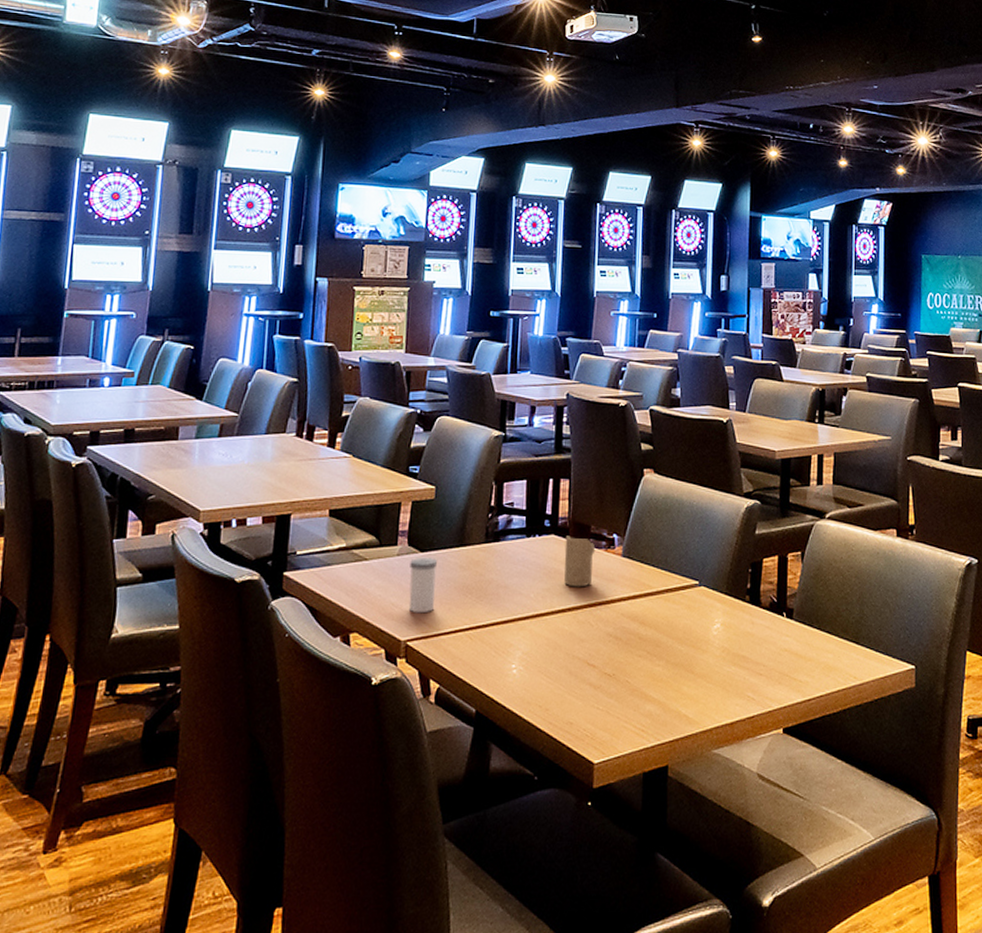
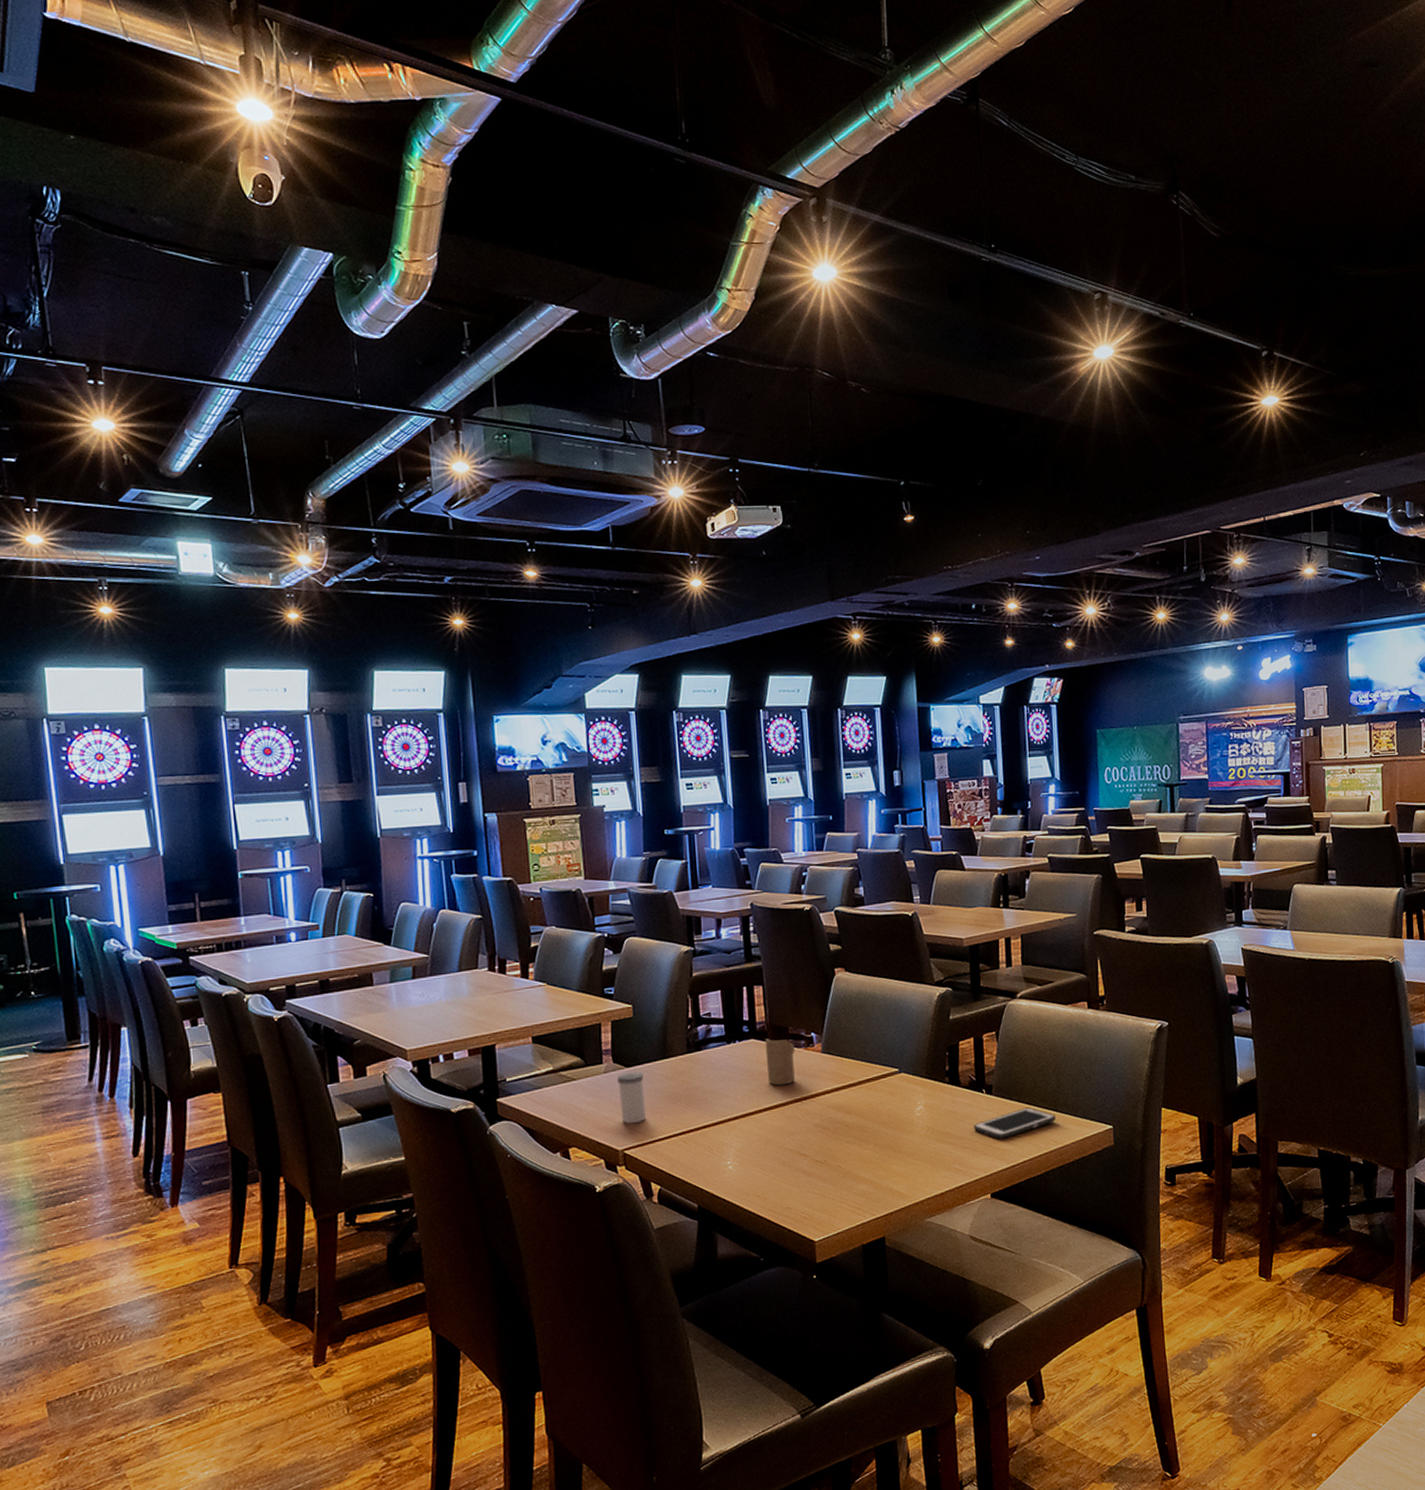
cell phone: none [770,637,856,669] -> present [973,1107,1056,1139]

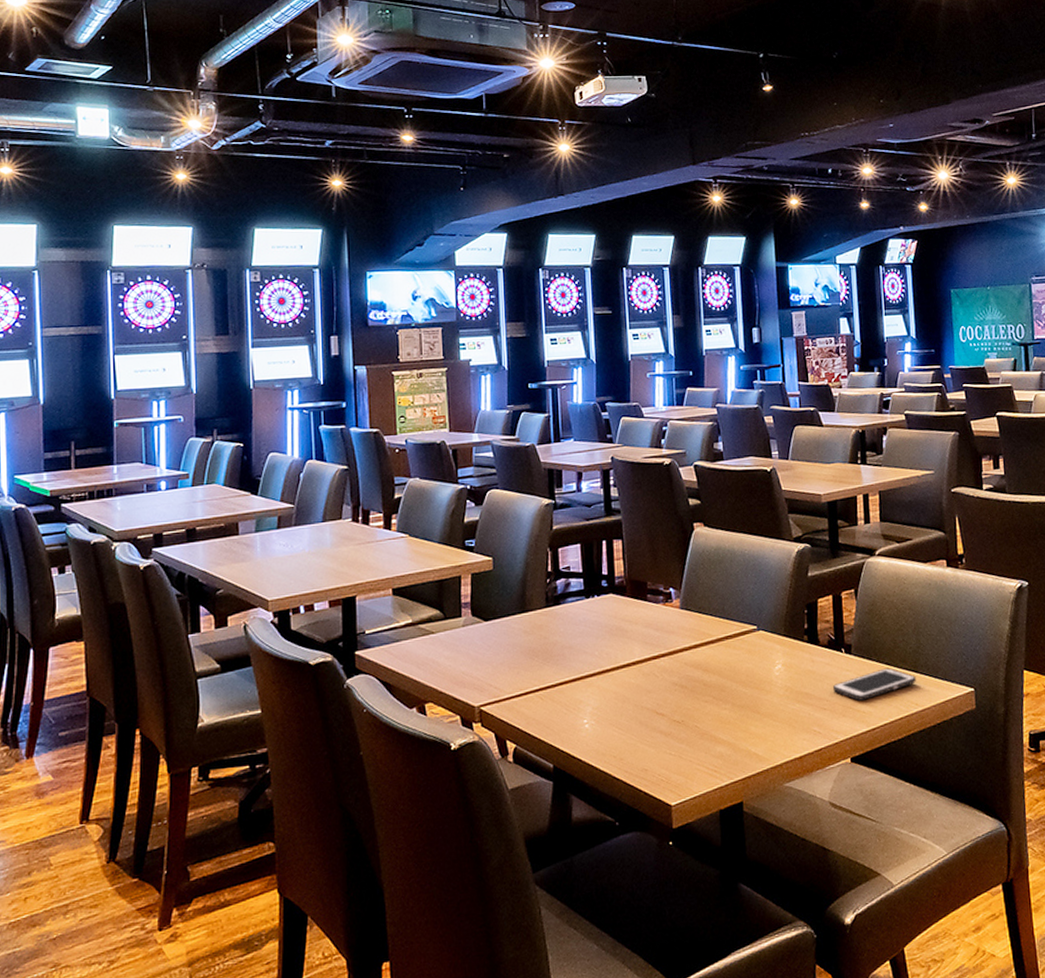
salt shaker: present [617,1072,646,1124] -> none [475,626,503,680]
candle: present [765,1038,796,1086] -> none [623,593,654,642]

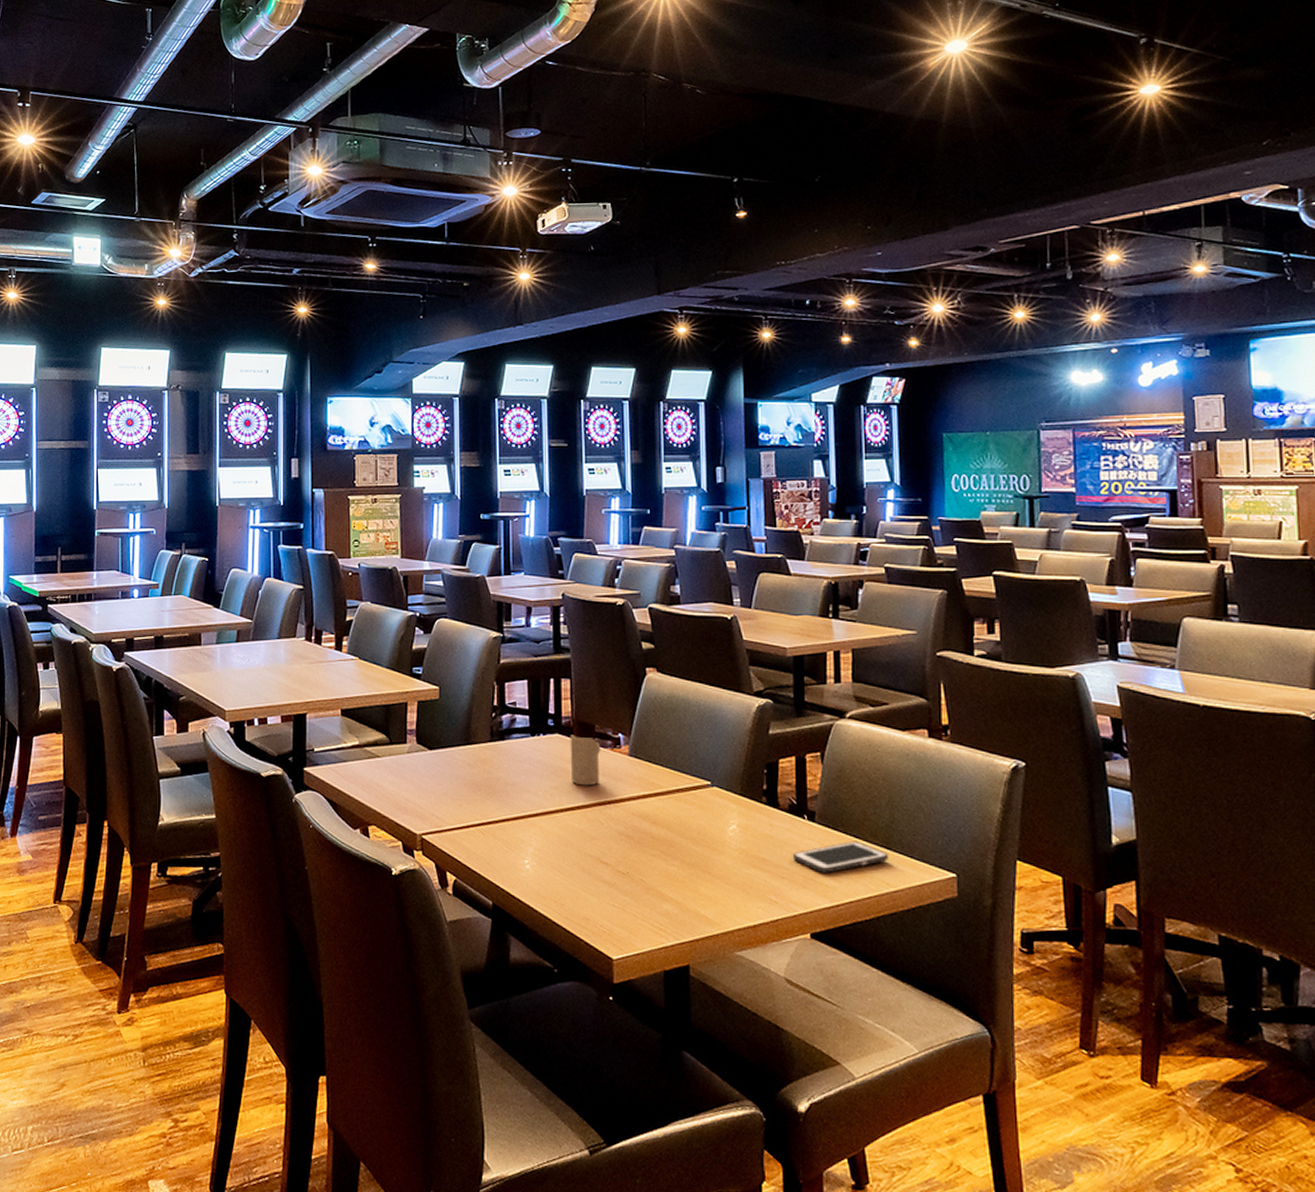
candle: none [623,593,654,642] -> present [570,735,601,786]

